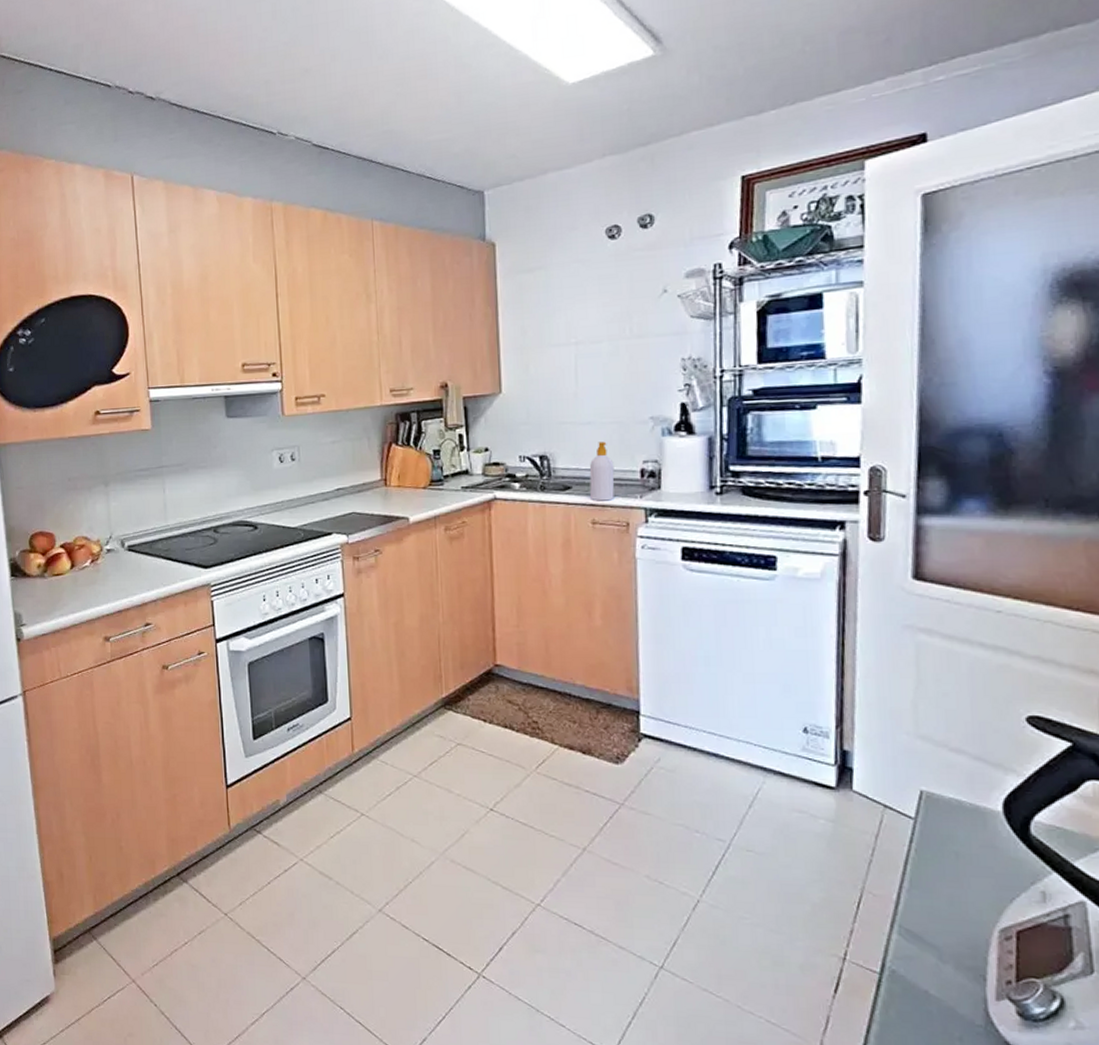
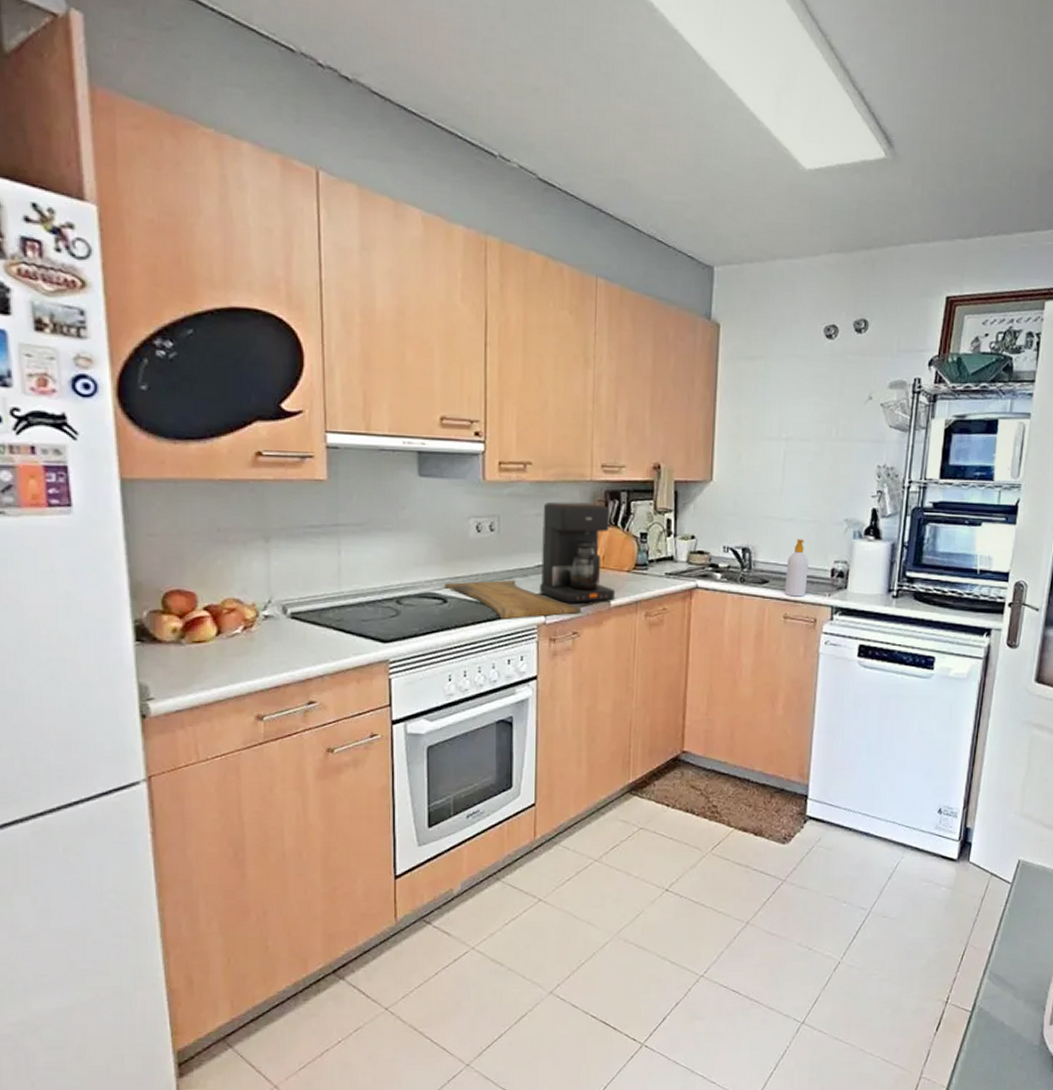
cutting board: none [254,503,381,541] -> present [444,579,581,619]
coffee maker: none [338,426,414,522] -> present [540,501,616,603]

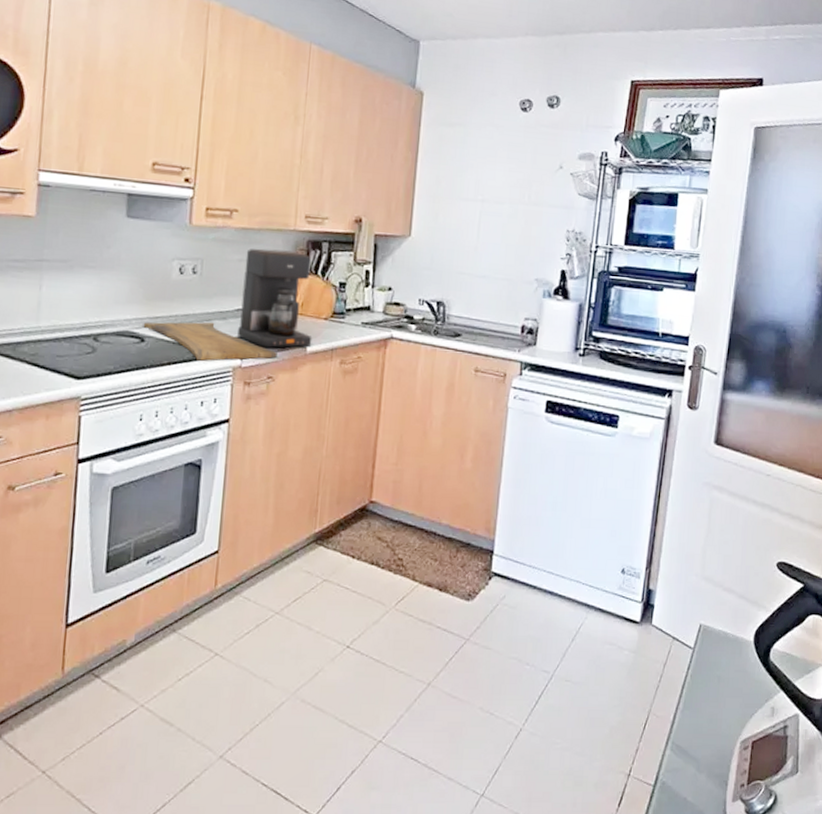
soap bottle: present [785,539,809,597] -> none [477,295,500,352]

